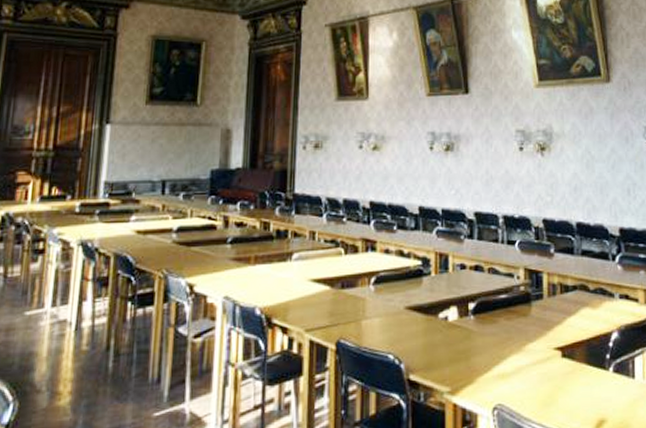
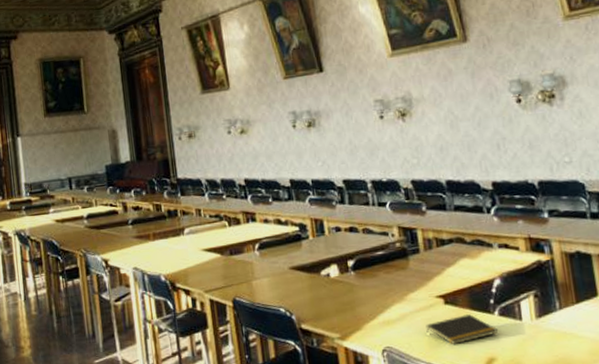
notepad: none [541,370,612,404] -> present [426,314,499,345]

